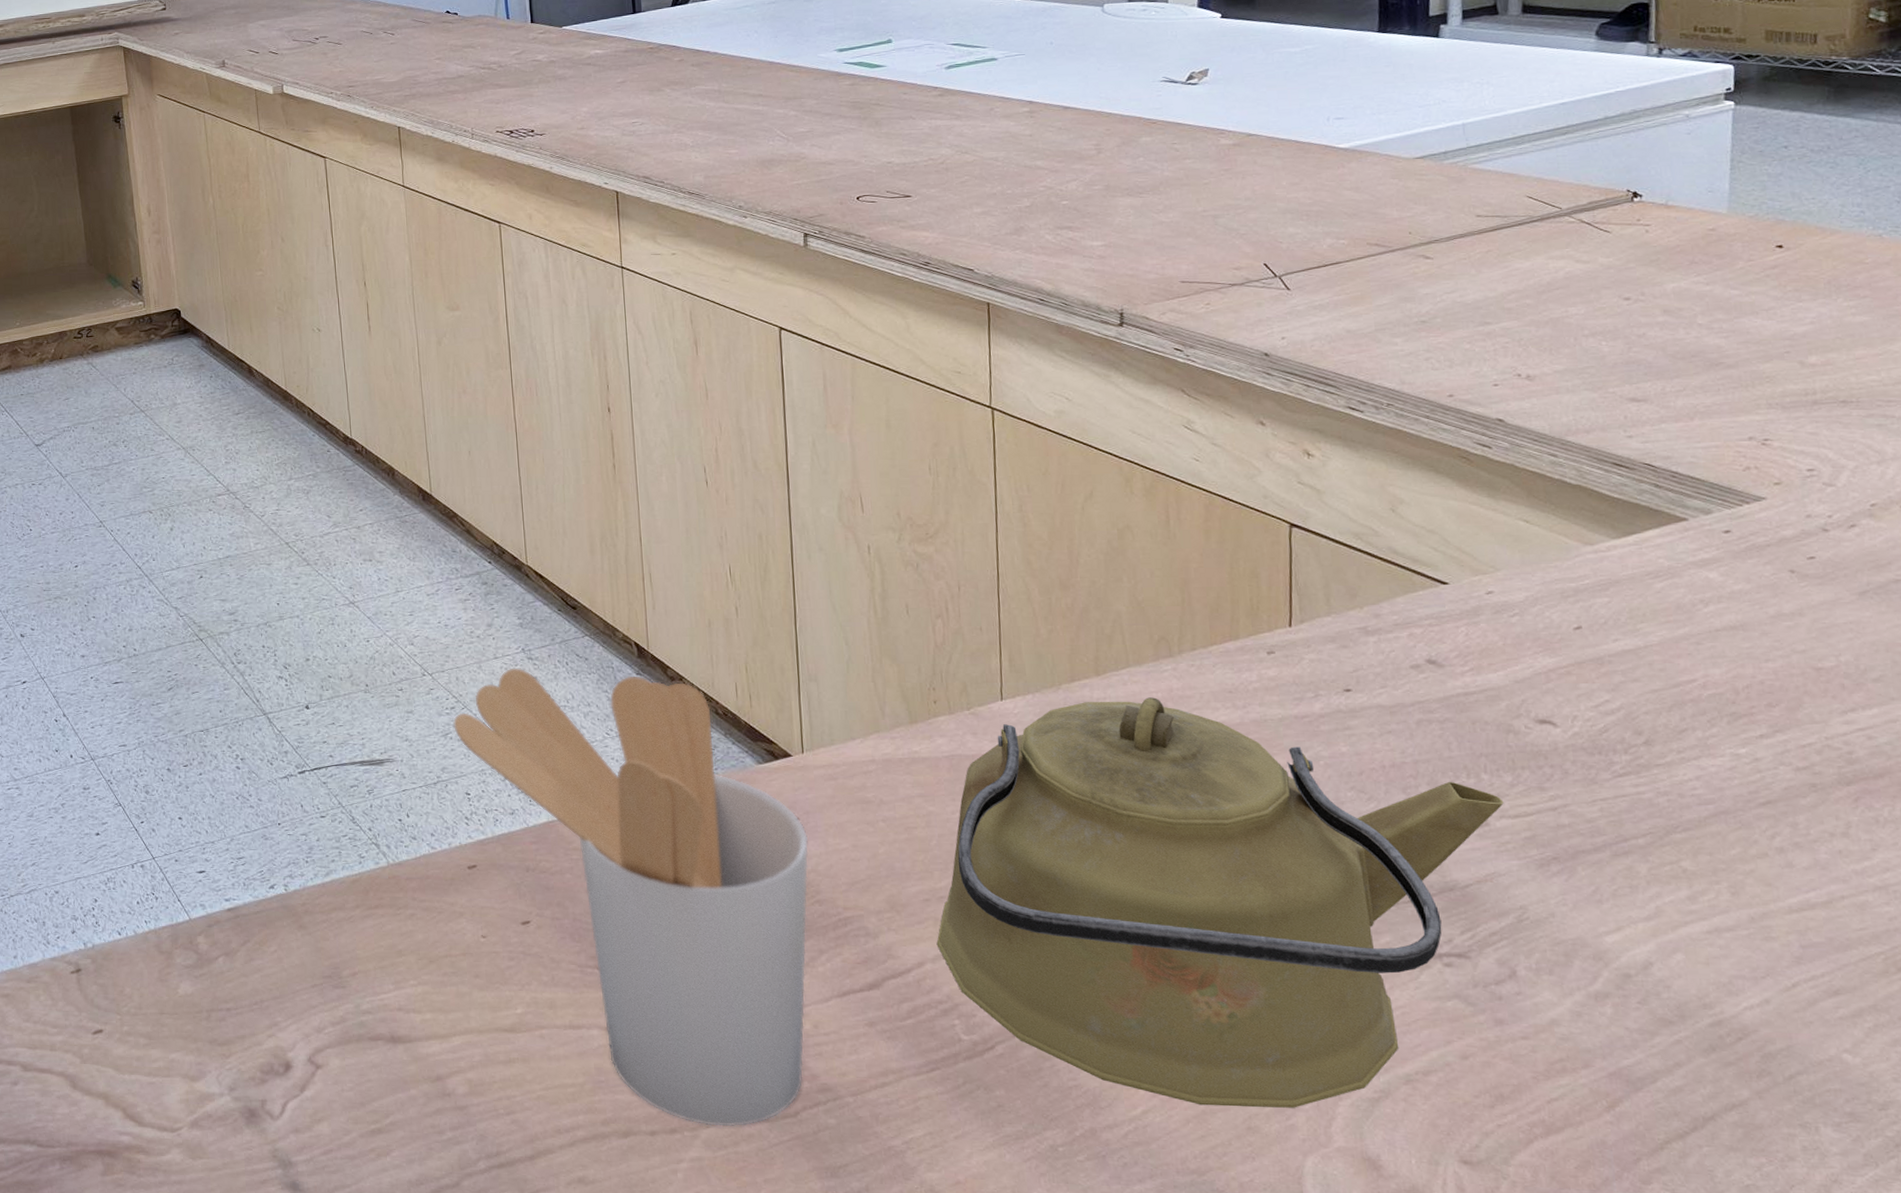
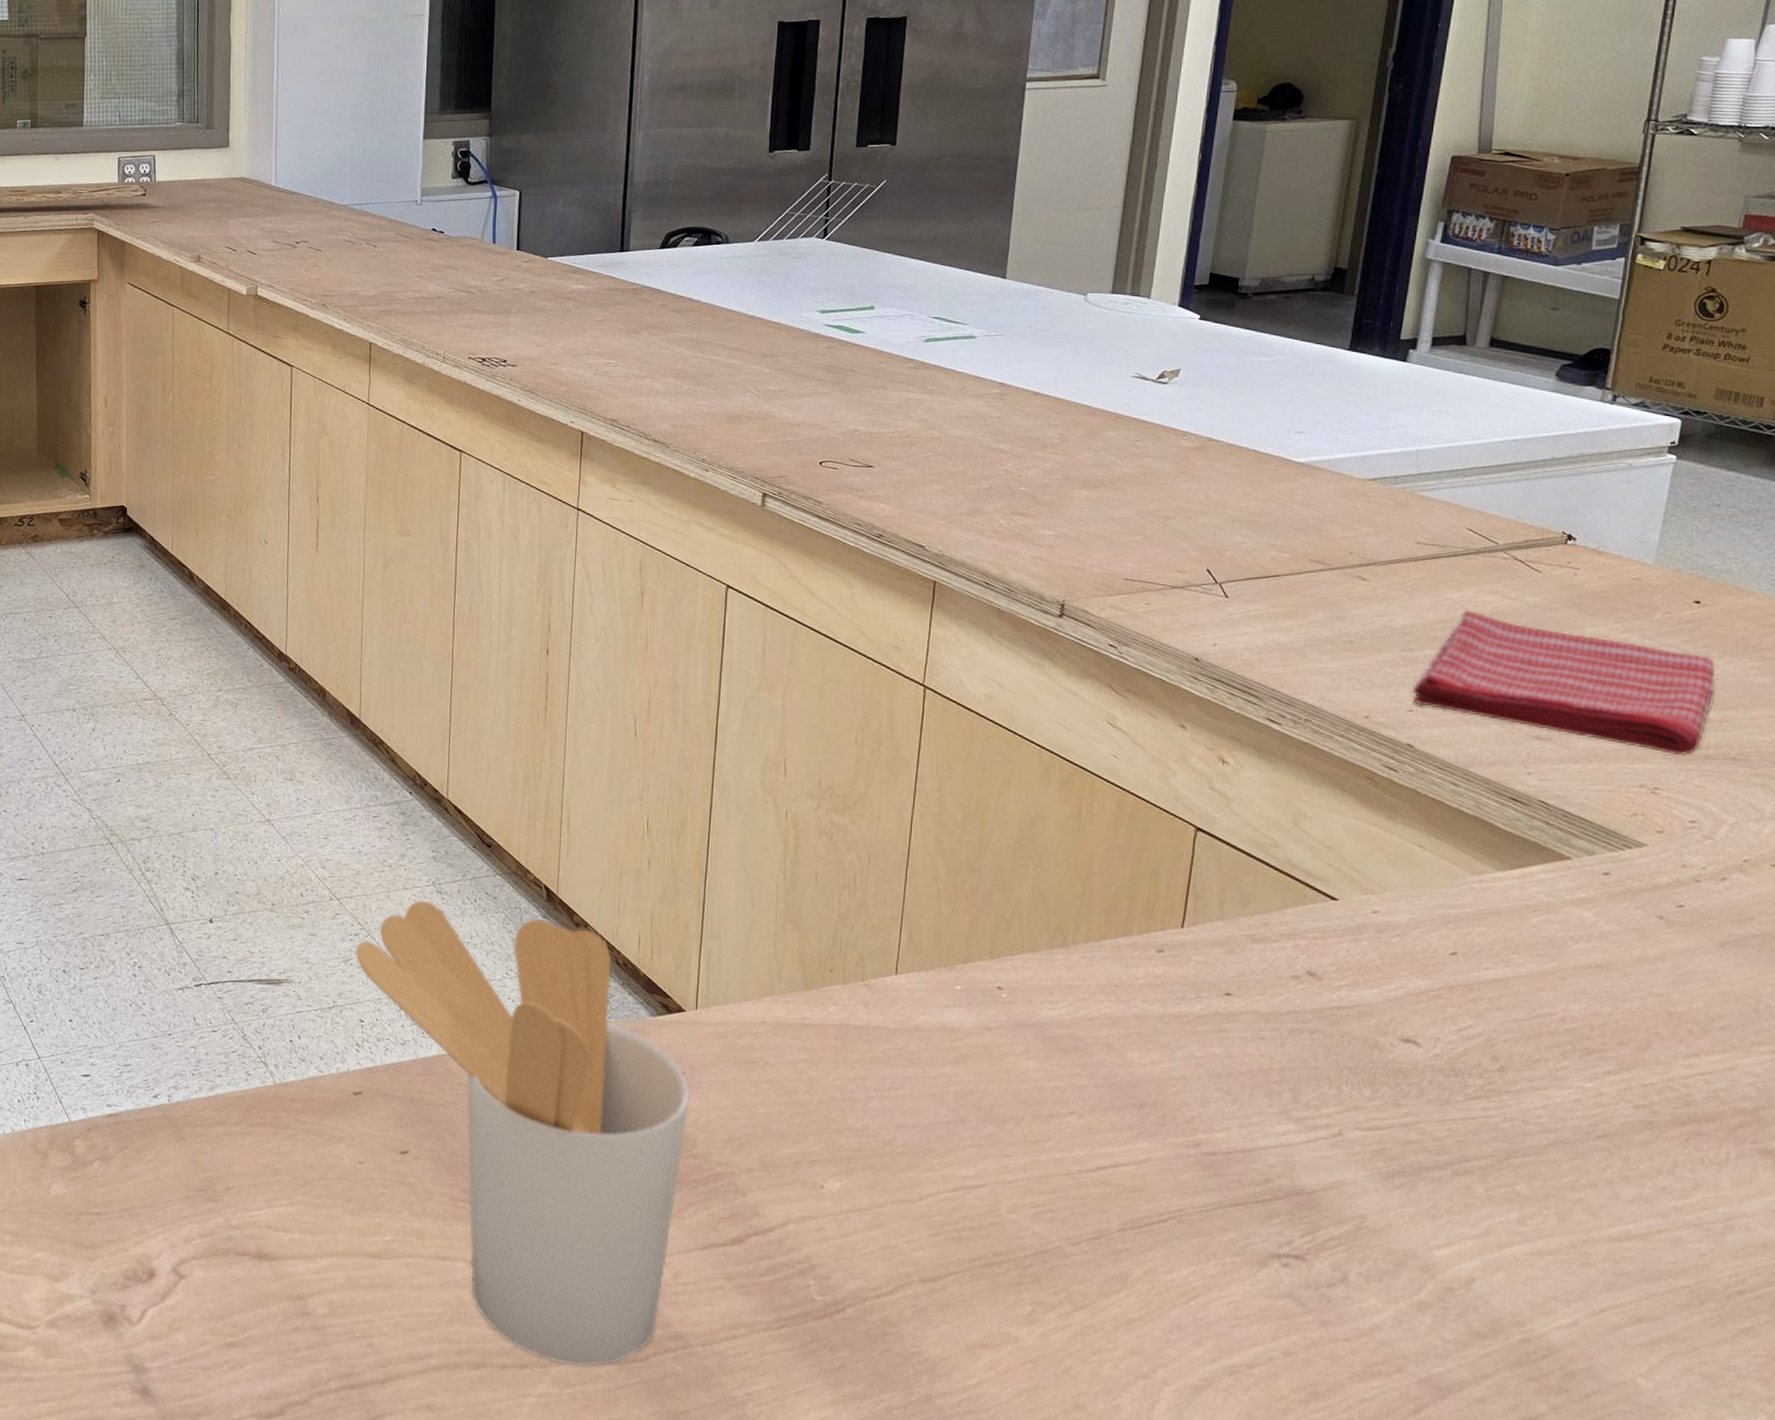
kettle: present [936,697,1504,1108] -> none [802,983,1360,1390]
dish towel: none [1494,277,1813,404] -> present [1412,609,1716,756]

